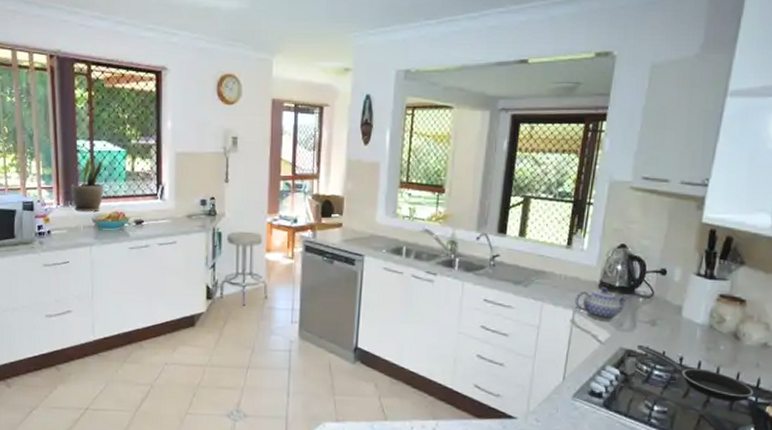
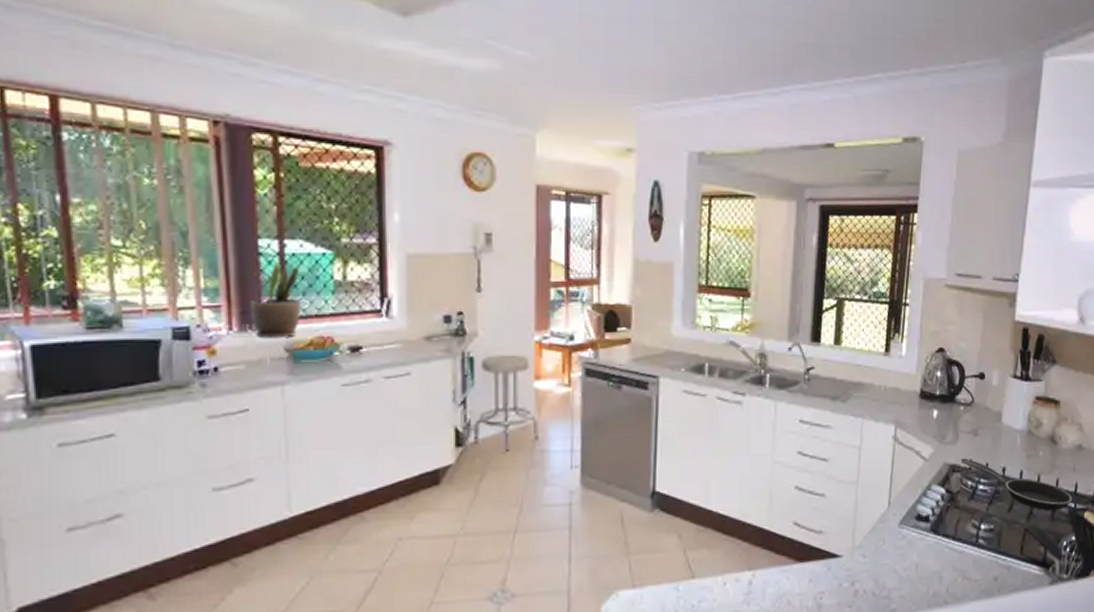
teapot: present [574,287,630,321] -> none [896,397,951,435]

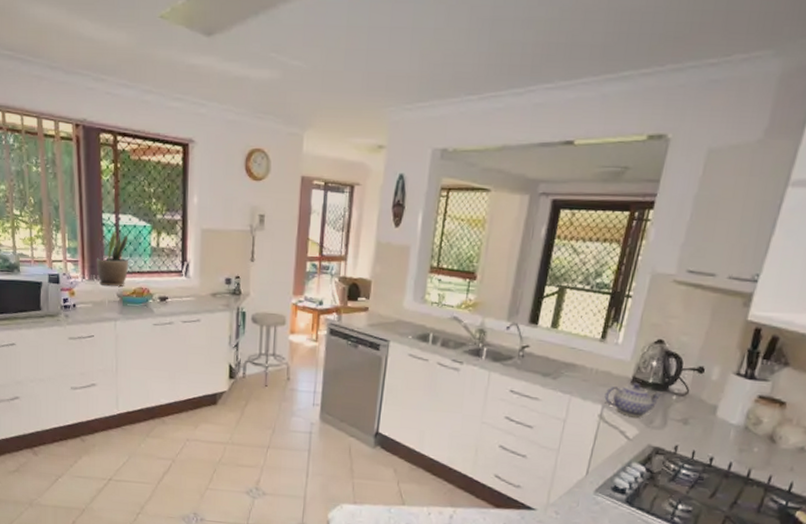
teapot: none [896,397,951,435] -> present [604,383,663,418]
frying pan: present [960,458,1073,511] -> none [665,443,786,505]

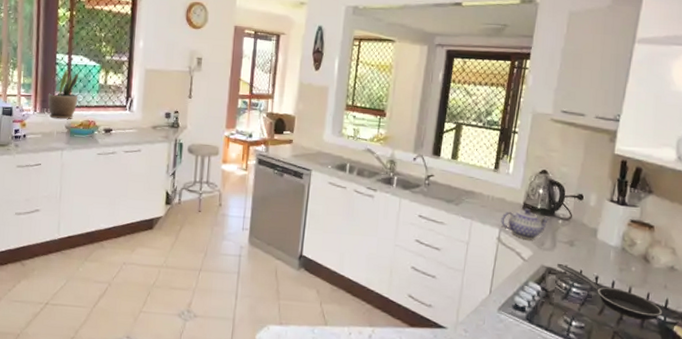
frying pan: none [665,443,786,505] -> present [556,263,663,321]

